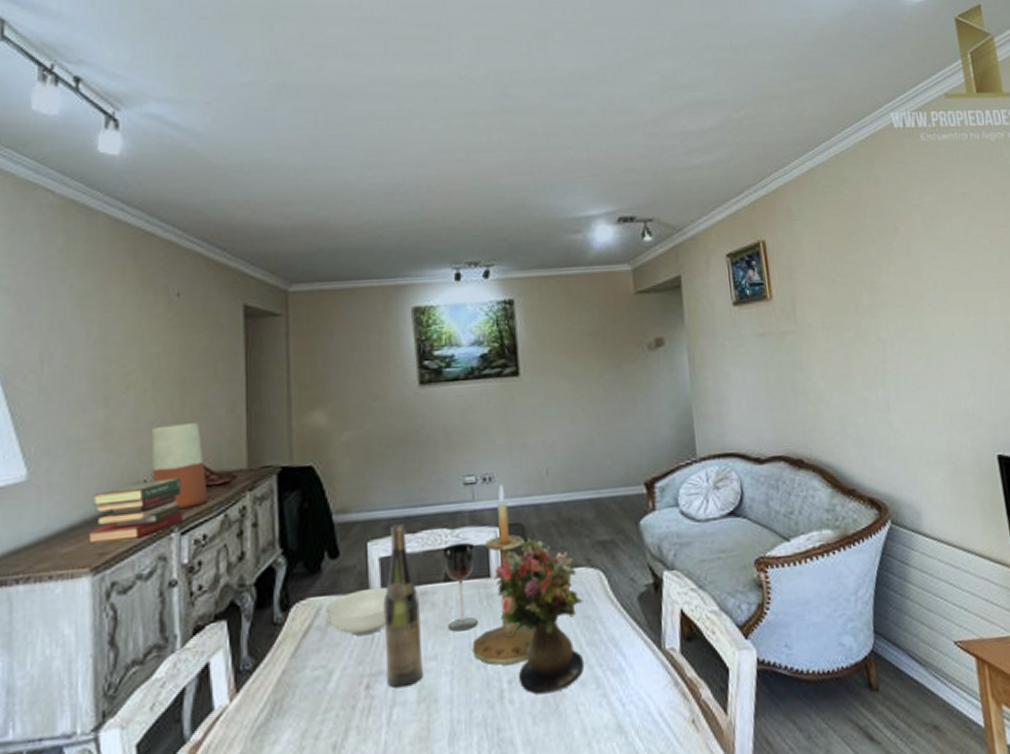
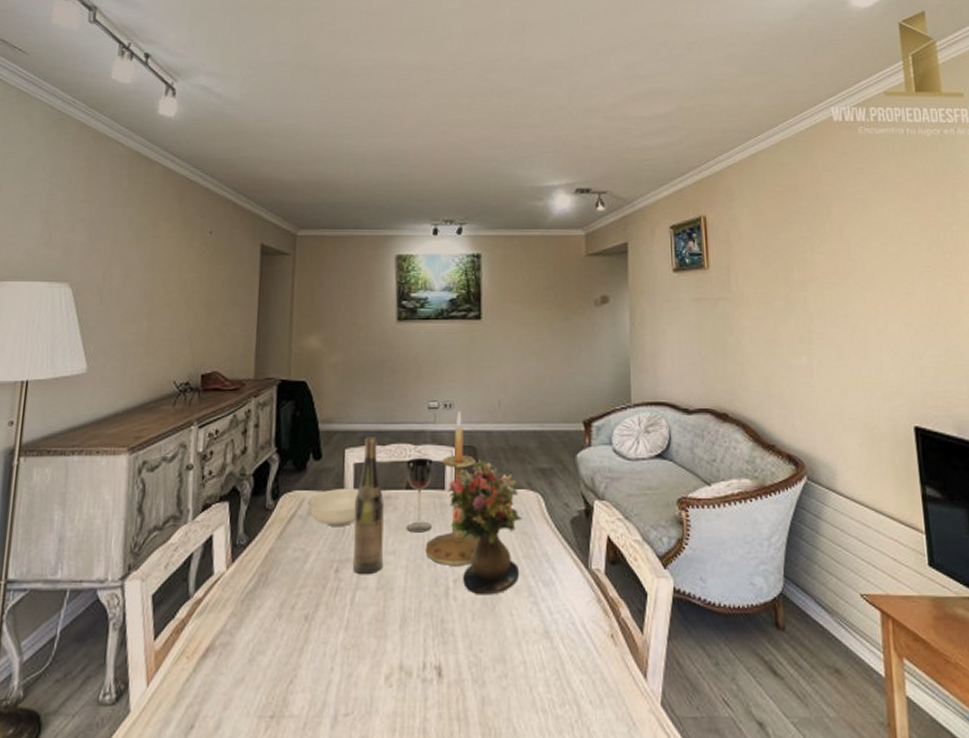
books: present [88,477,183,545] -> none [128,381,202,429]
vase: present [151,423,208,510] -> none [180,338,222,408]

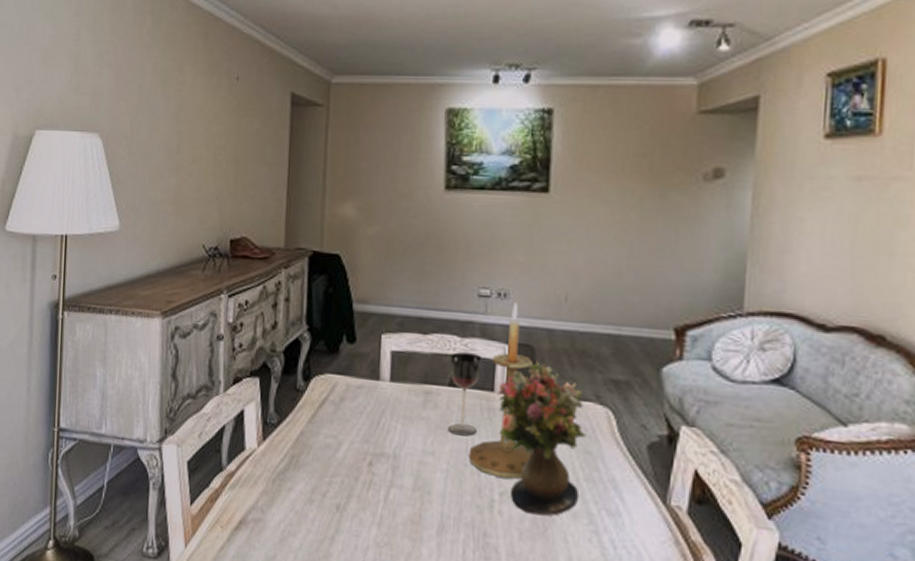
bowl: present [307,488,359,526] -> none [340,376,396,418]
wine bottle: present [352,437,384,575] -> none [387,323,424,473]

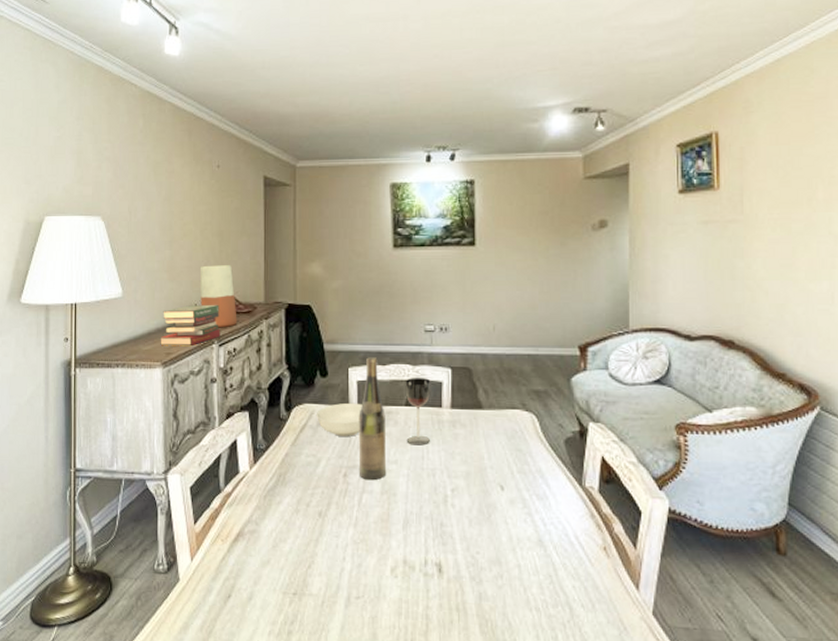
books: none [160,245,231,294] -> present [160,304,220,346]
vase: none [209,198,252,276] -> present [199,265,237,328]
bowl: none [340,376,396,418] -> present [317,402,362,437]
wine bottle: none [387,323,424,473] -> present [358,357,387,481]
candlestick: present [468,303,533,479] -> none [425,335,475,477]
bouquet: present [497,361,587,516] -> none [444,380,517,505]

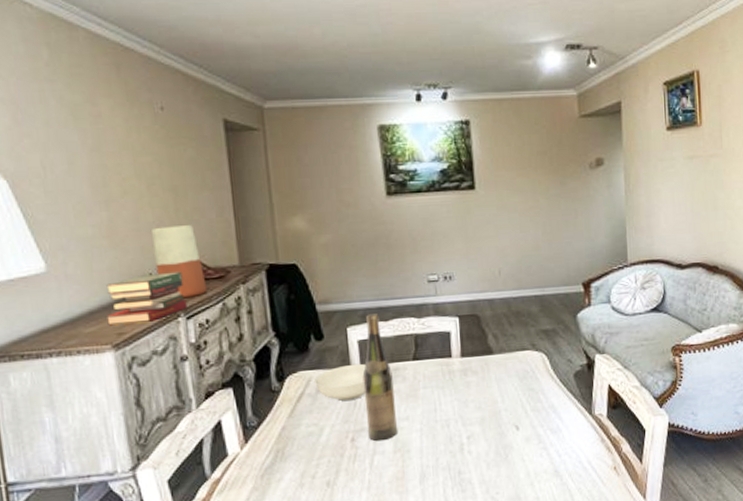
wineglass: present [405,377,431,446] -> none [411,329,442,399]

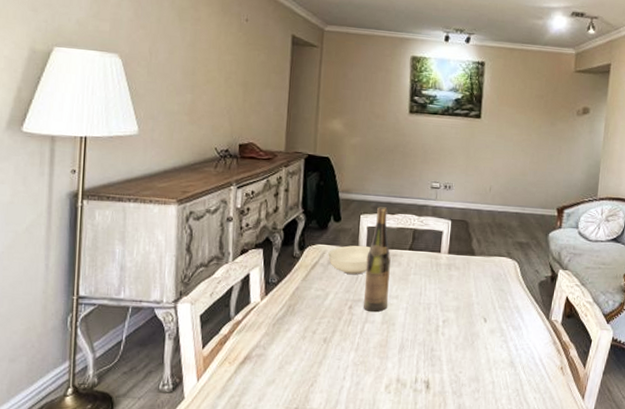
books: present [106,271,187,326] -> none [176,148,240,186]
vase: present [150,225,208,299] -> none [220,112,257,172]

